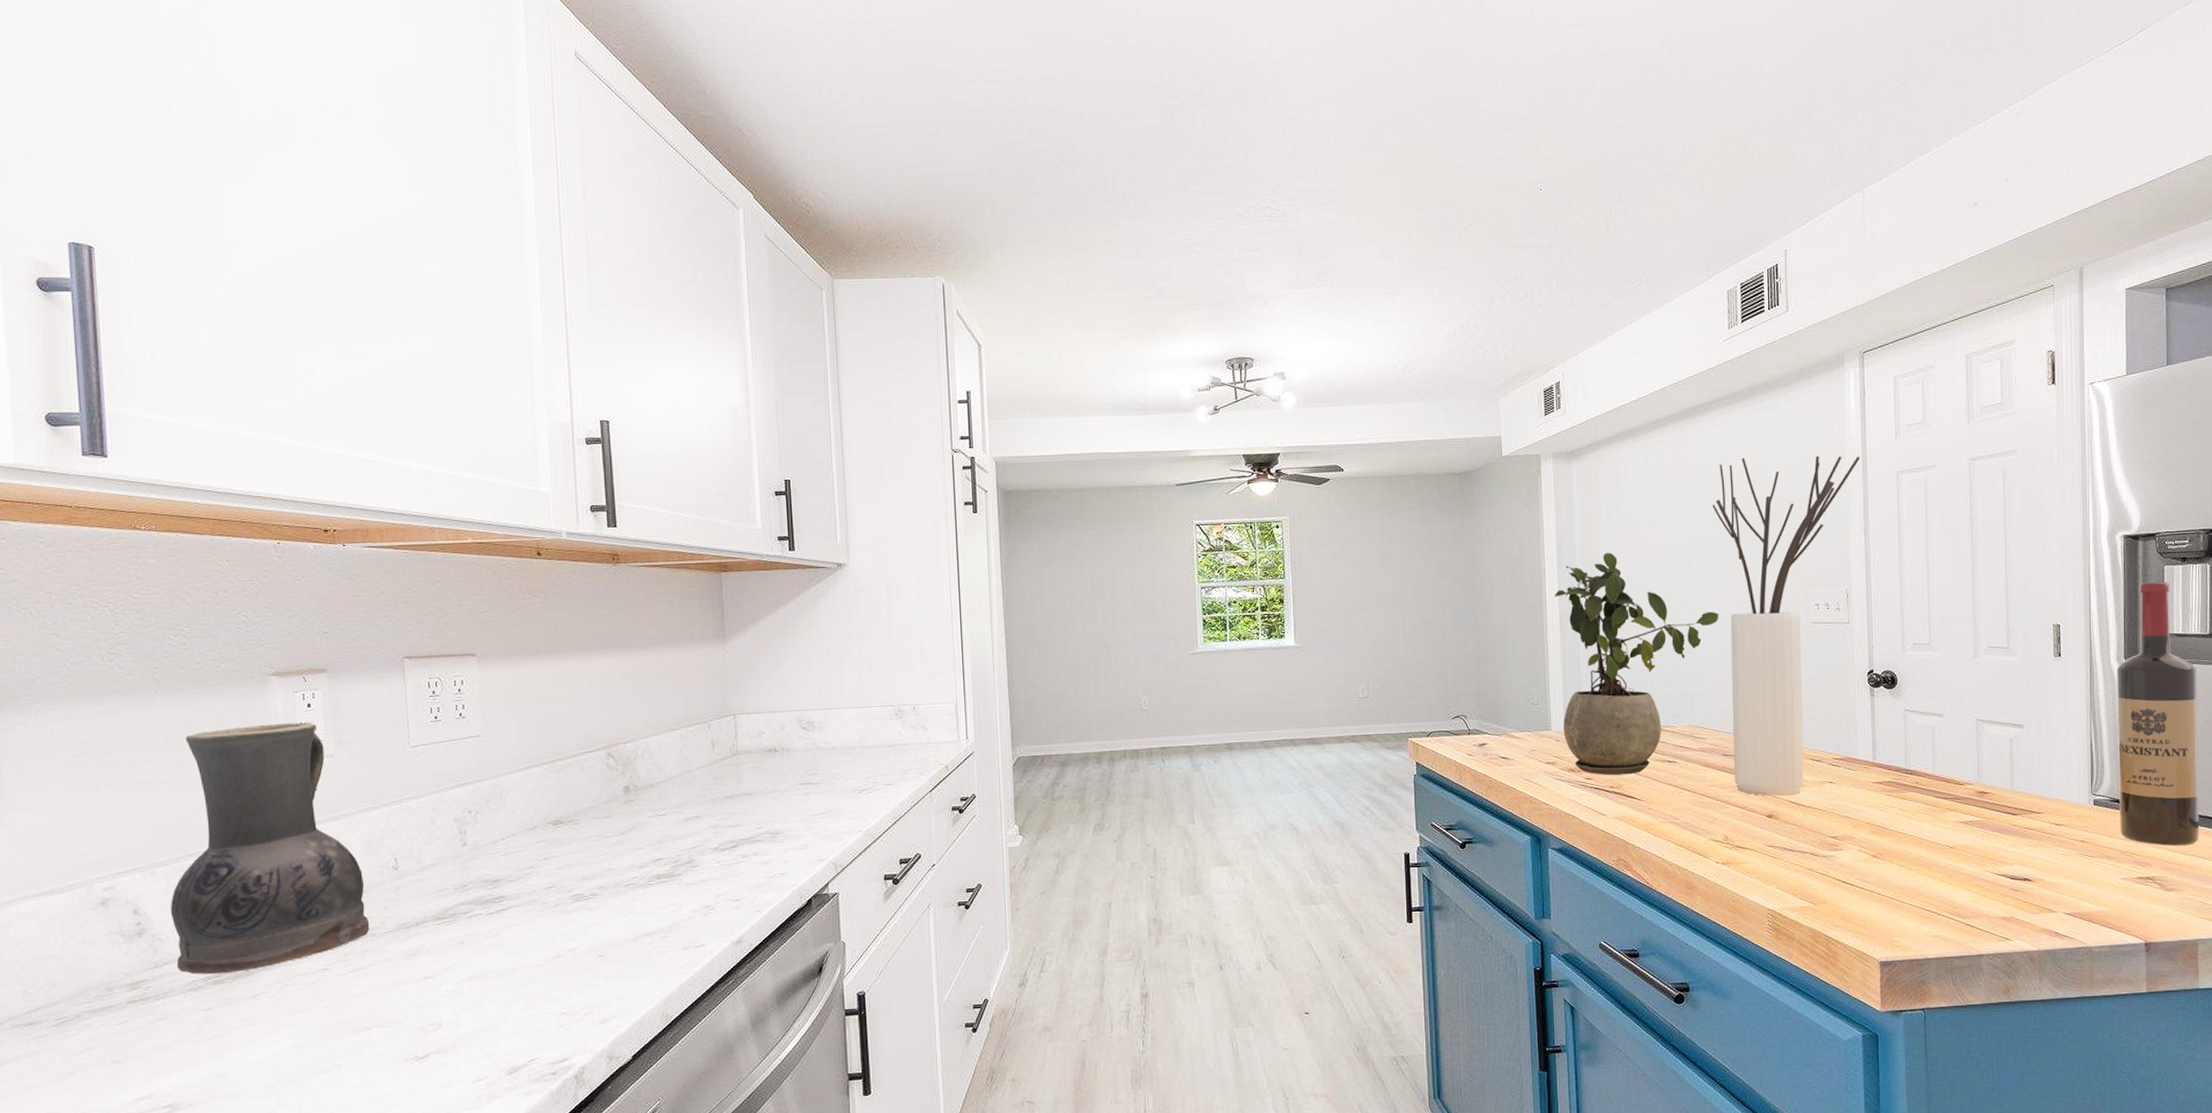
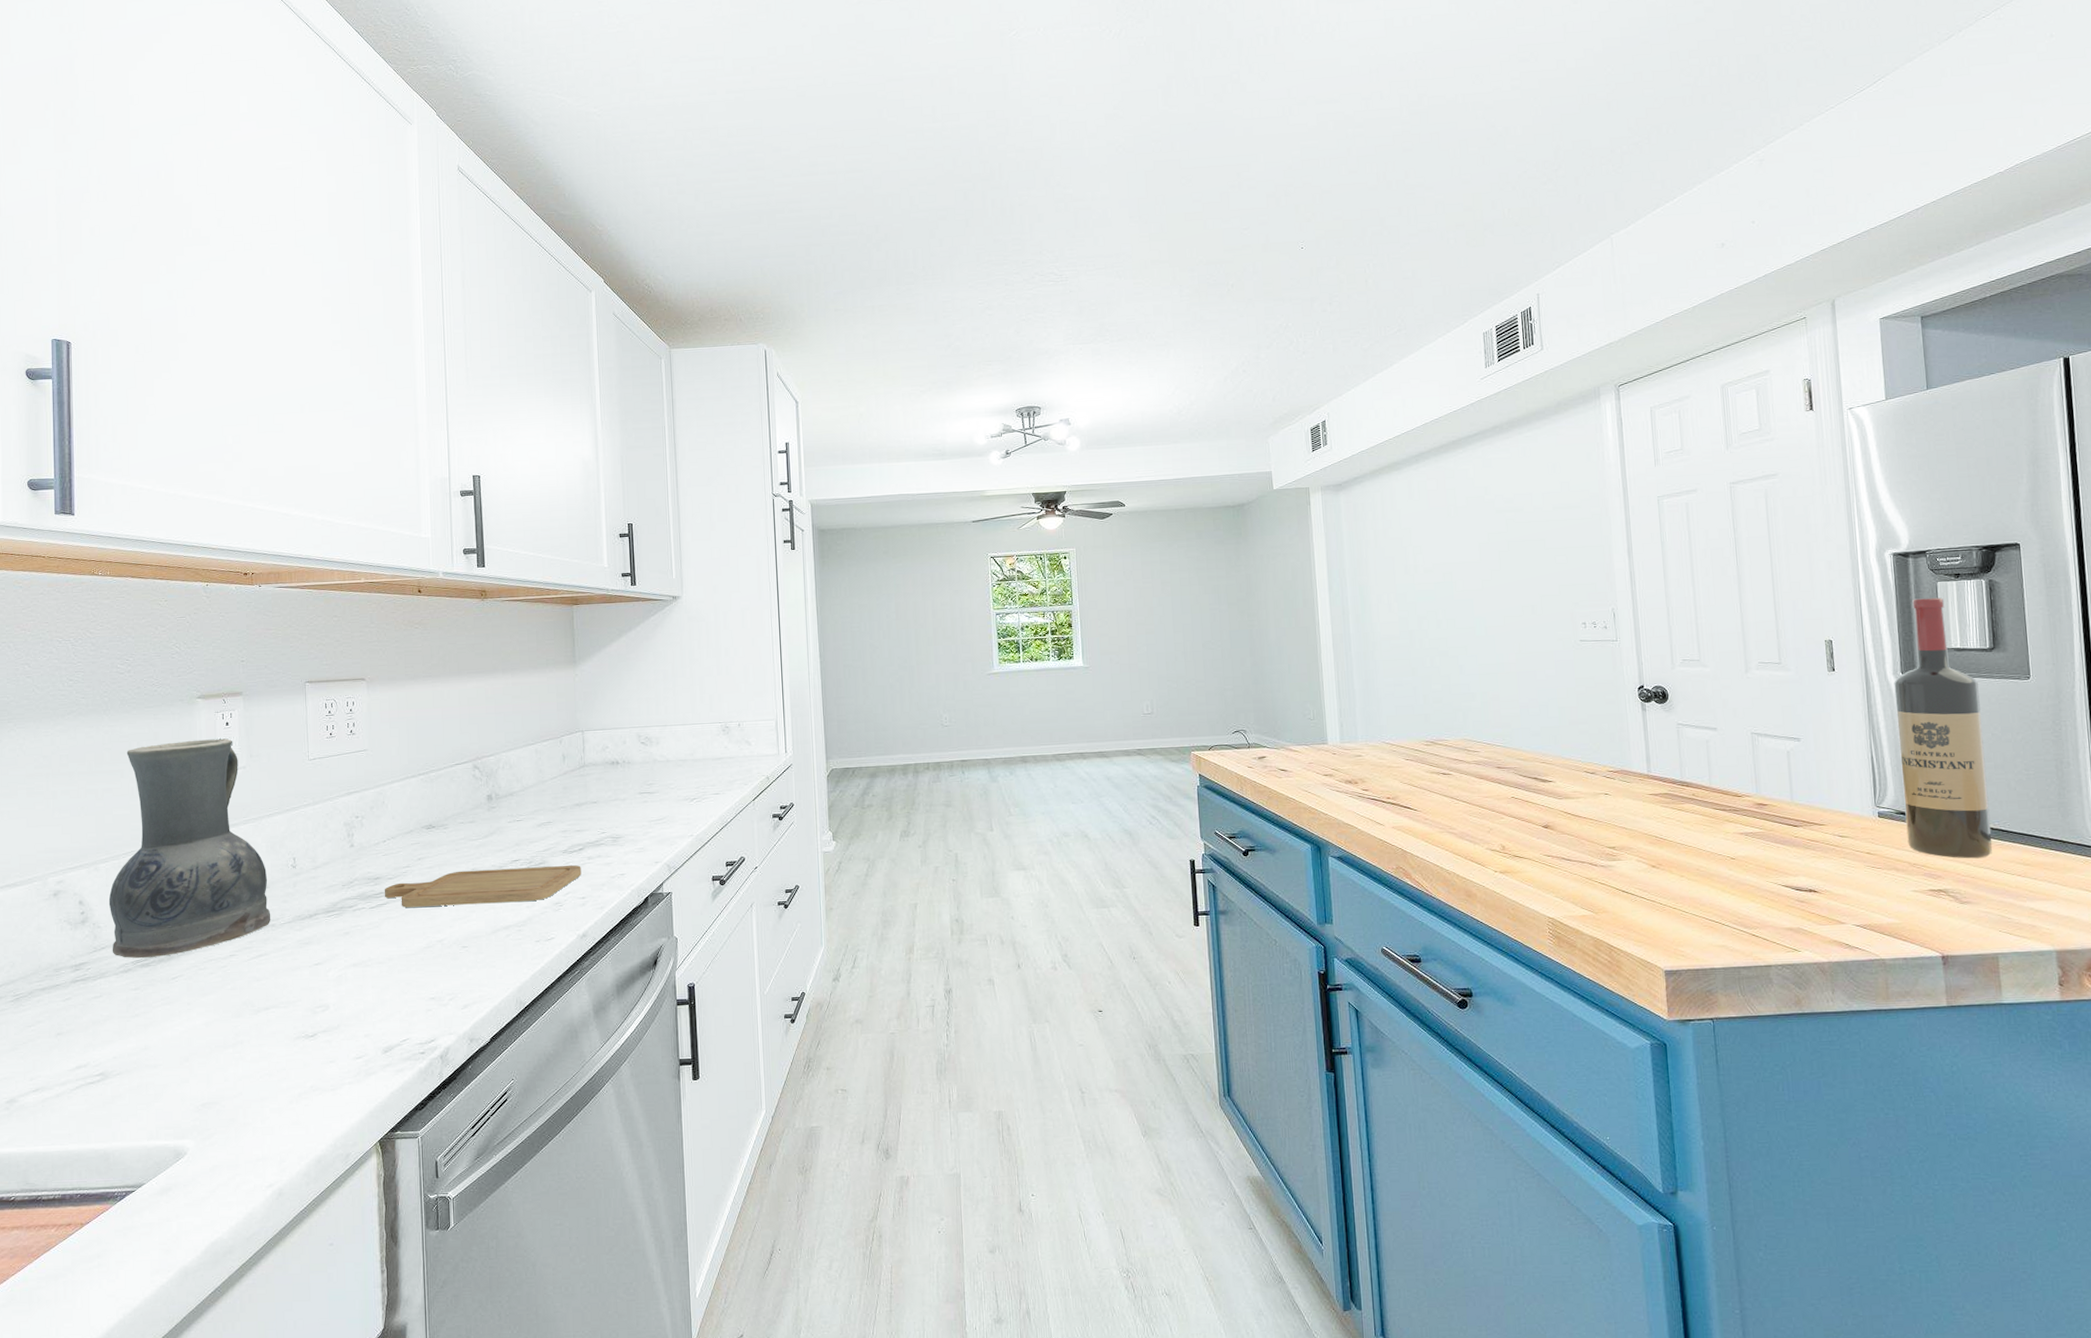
chopping board: none [504,864,735,913] -> present [384,865,582,907]
potted plant: present [1555,553,1719,776] -> none [1327,577,1488,787]
vase: present [1712,456,1860,796] -> none [1476,483,1620,808]

